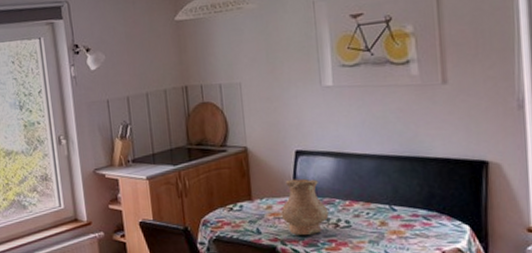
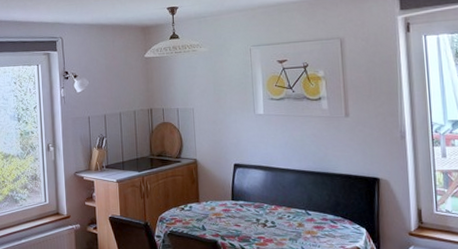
vase: present [281,178,329,236] -> none [221,186,259,233]

